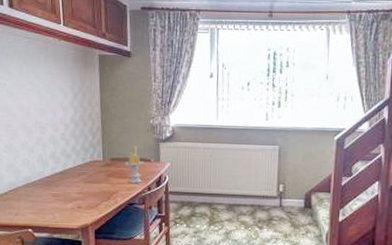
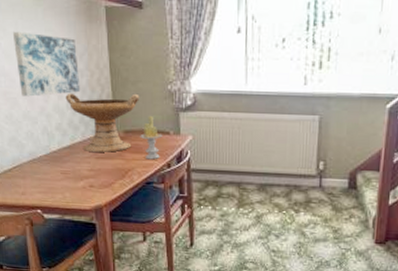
wall art: none [16,74,74,129] -> present [12,31,81,97]
decorative bowl: none [60,126,125,177] -> present [65,93,139,152]

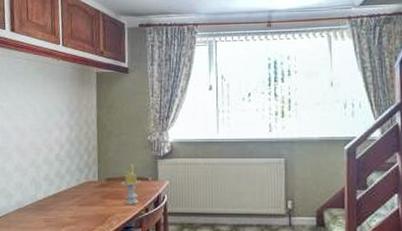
wall art: present [12,31,81,97] -> none [14,95,70,151]
decorative bowl: present [65,93,139,152] -> none [55,144,122,199]

